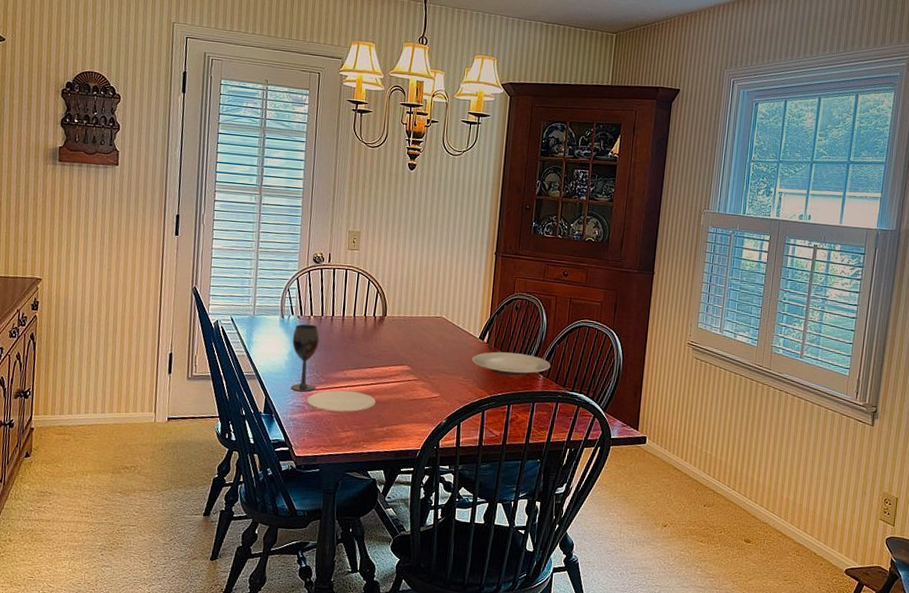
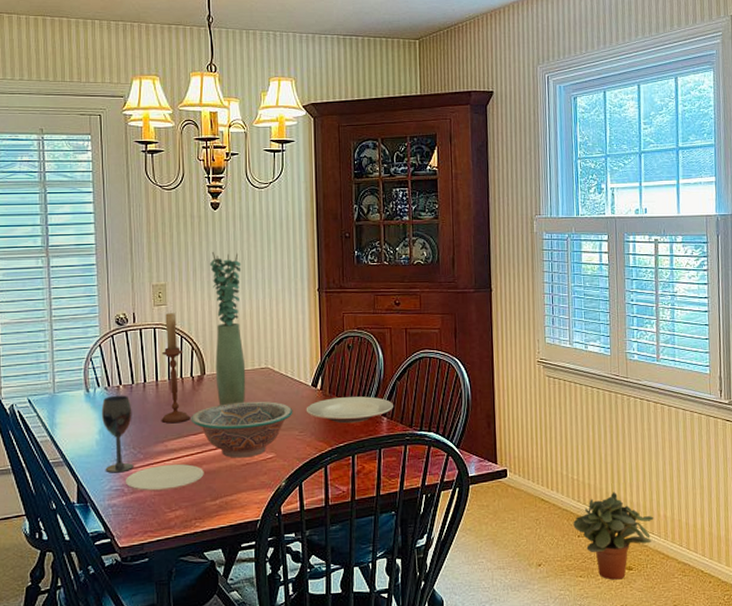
candlestick: none [343,256,369,356] -> present [161,310,190,424]
bowl: none [369,344,460,394] -> present [190,401,293,458]
vase: none [395,207,430,346] -> present [210,251,246,406]
potted plant: none [701,471,777,550] -> present [573,492,654,580]

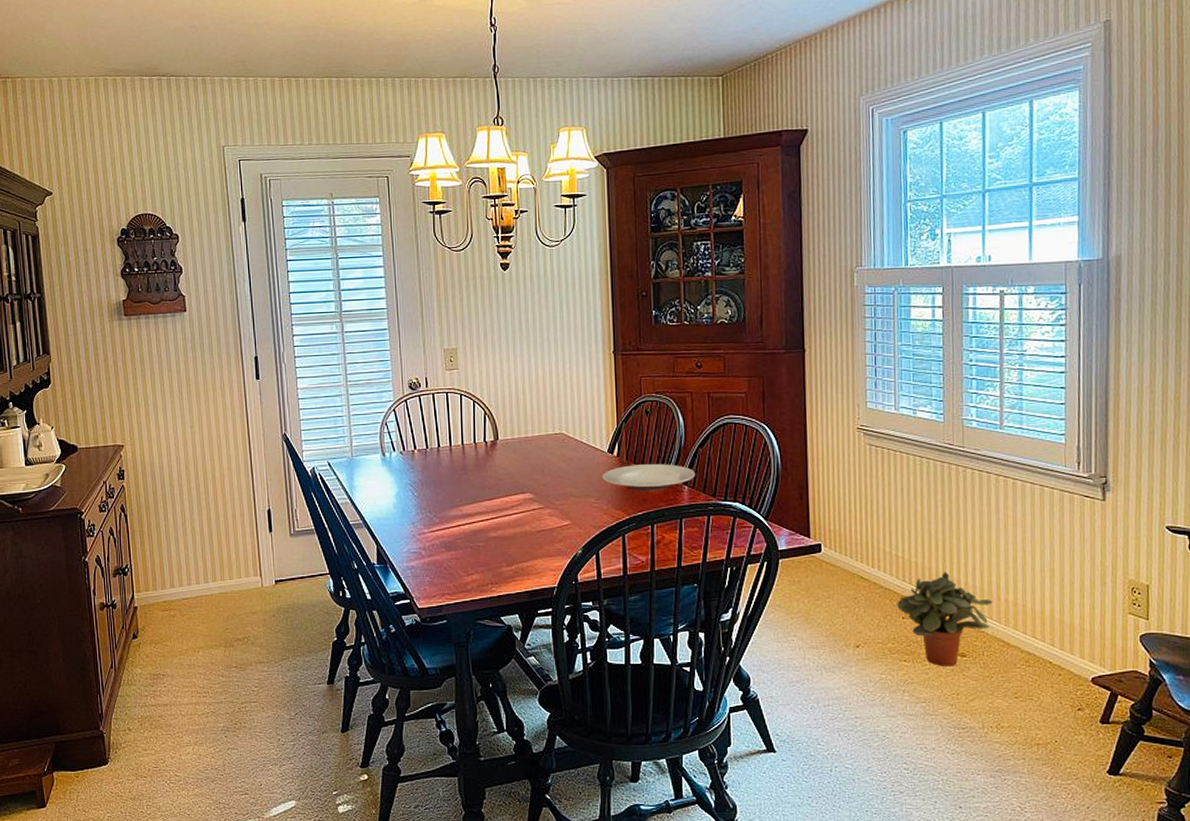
wine glass: present [101,395,134,473] -> none [397,459,430,536]
plate: present [125,464,204,491] -> none [422,528,499,555]
candlestick: present [161,310,190,424] -> none [454,375,485,489]
bowl: present [190,401,293,458] -> none [485,467,589,525]
vase: present [210,251,246,406] -> none [501,313,540,472]

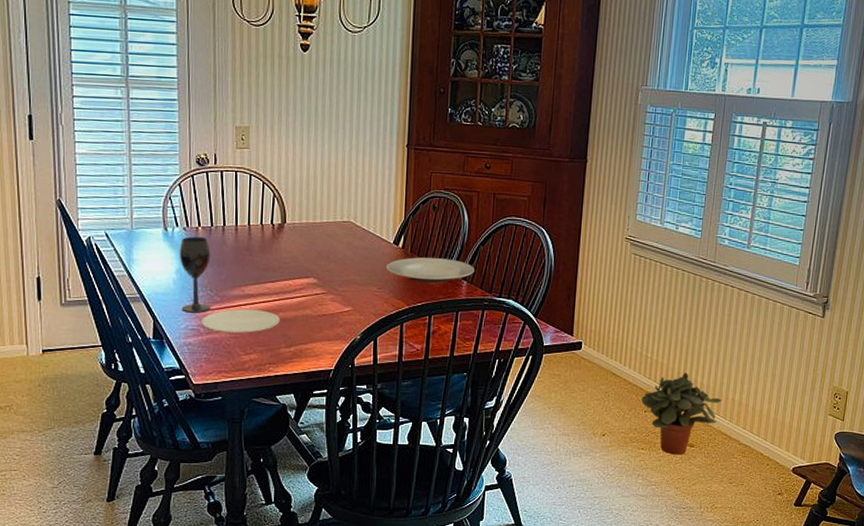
wine glass: none [397,459,430,536] -> present [179,236,211,313]
plate: none [422,528,499,555] -> present [201,309,280,334]

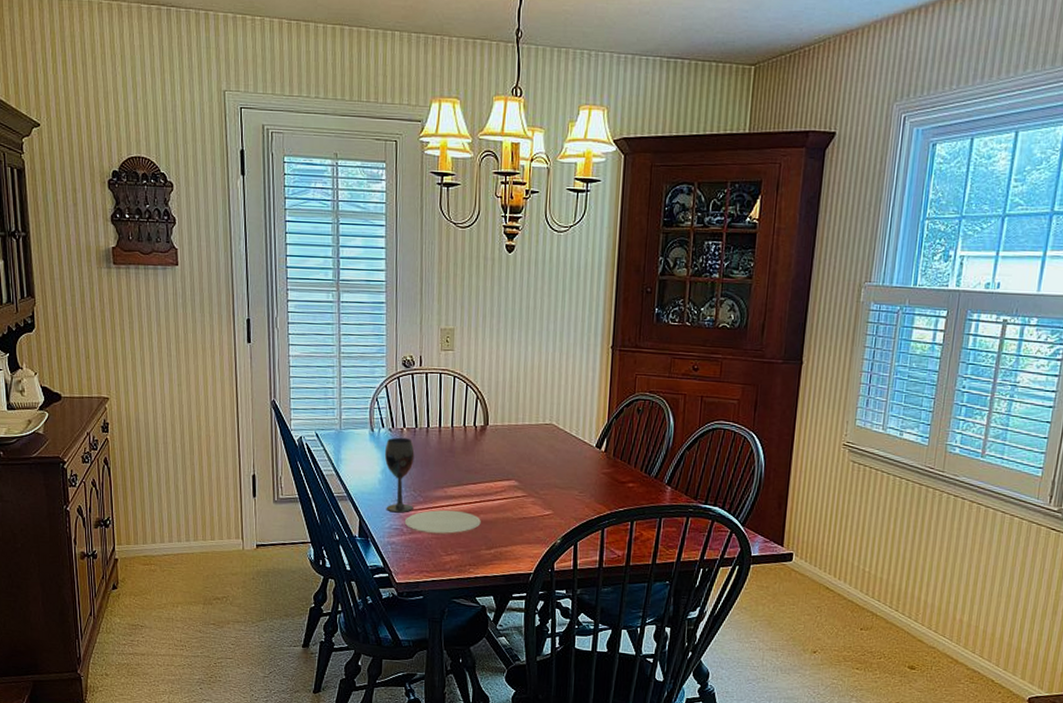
plate: present [385,257,475,284] -> none [587,461,680,490]
potted plant: present [641,372,722,455] -> none [857,589,948,677]

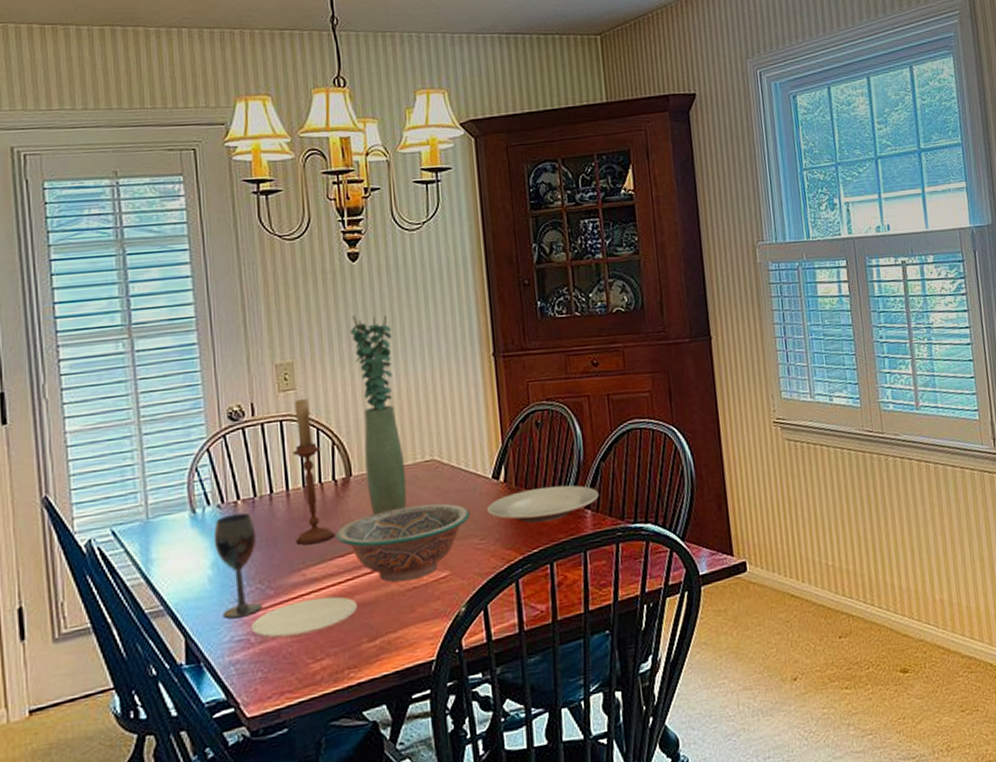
candlestick: none [442,357,471,471] -> present [292,396,335,546]
bowl: none [471,456,575,512] -> present [335,503,471,583]
vase: none [498,297,533,459] -> present [351,315,407,516]
plate: none [587,461,680,490] -> present [486,485,599,523]

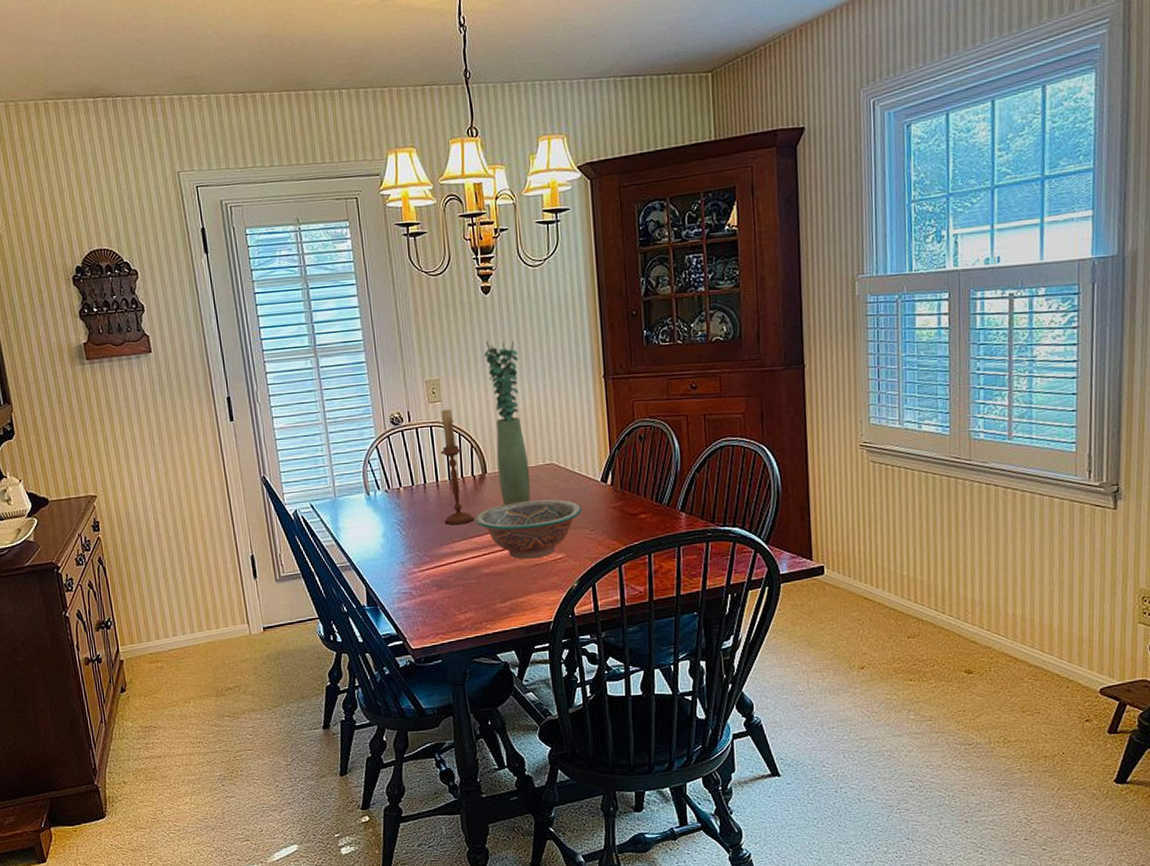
wine glass: present [213,512,262,619] -> none [383,497,420,576]
plate: present [250,596,357,639] -> none [412,566,492,594]
plate: present [486,485,599,523] -> none [596,490,693,521]

